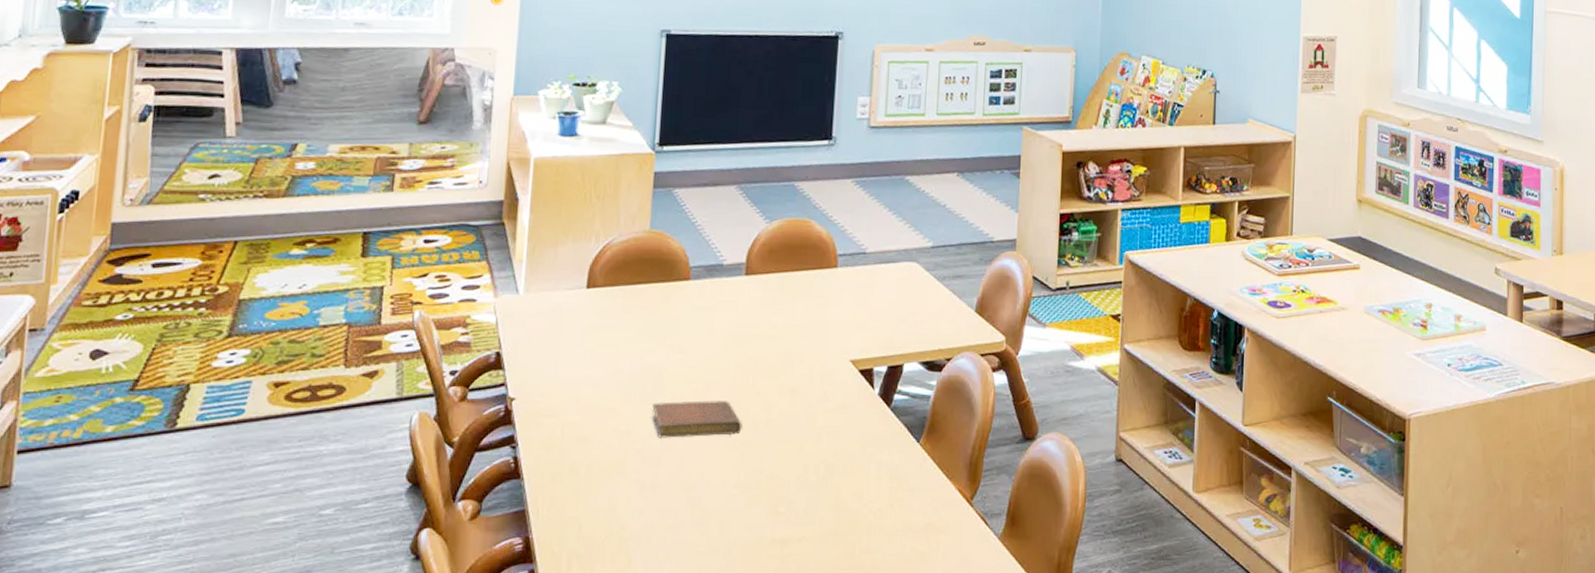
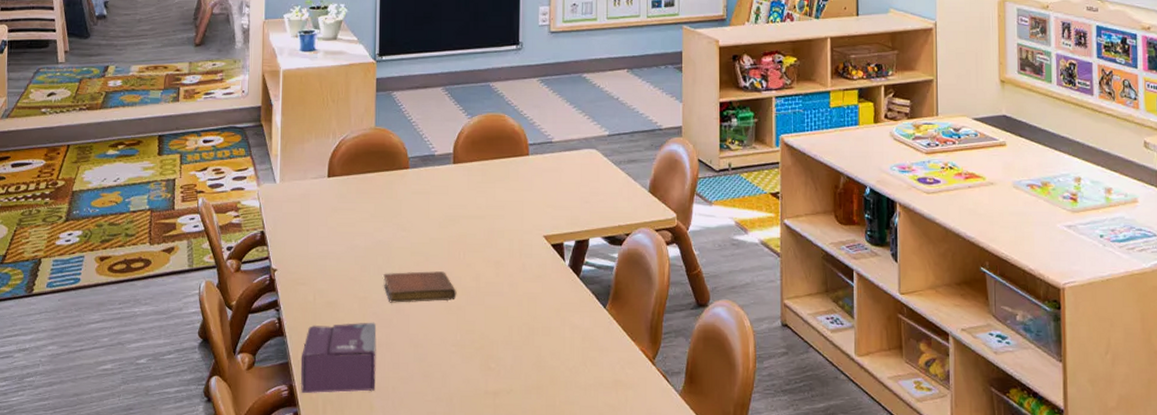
tissue box: none [539,460,641,548] -> present [300,322,377,394]

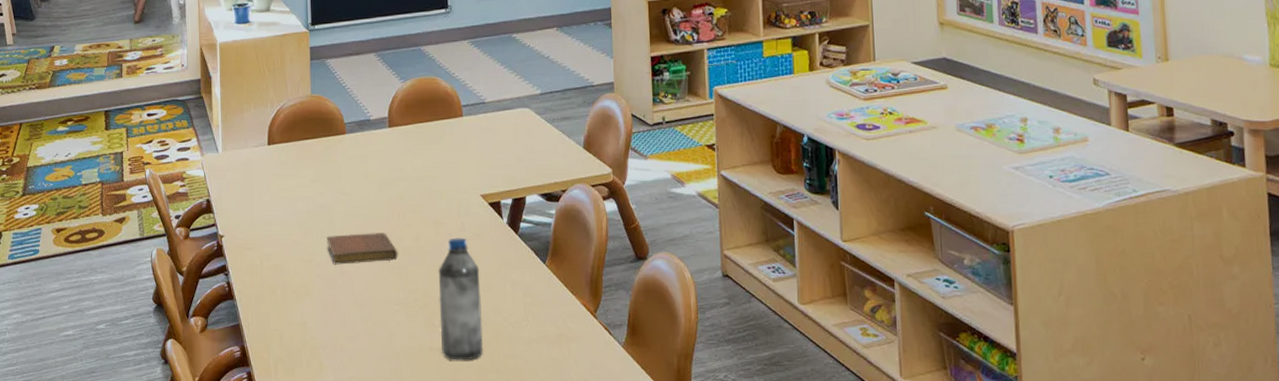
tissue box: present [300,322,377,394] -> none [251,283,324,354]
water bottle: none [496,279,540,405] -> present [438,237,484,361]

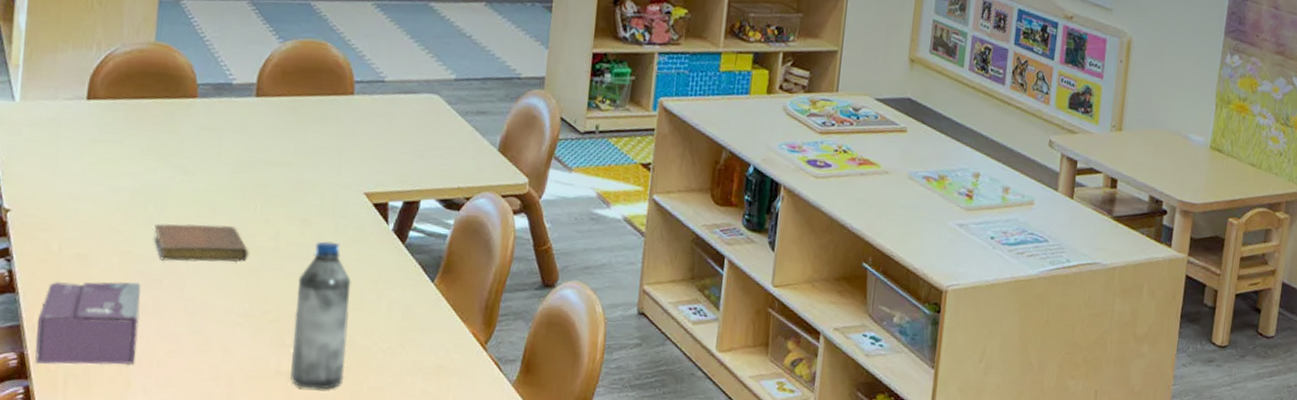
tissue box: none [251,283,324,354] -> present [34,282,142,366]

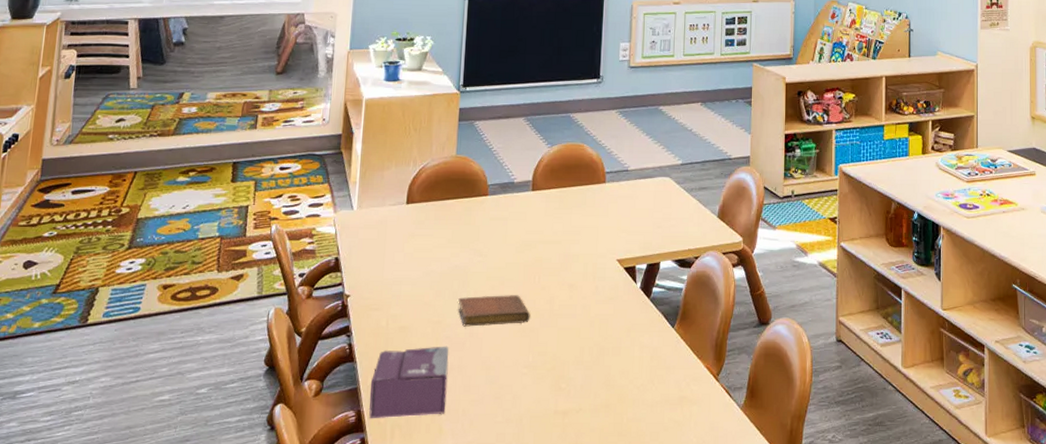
water bottle: present [291,241,352,390] -> none [566,301,610,424]

